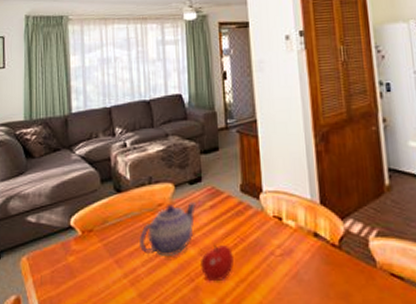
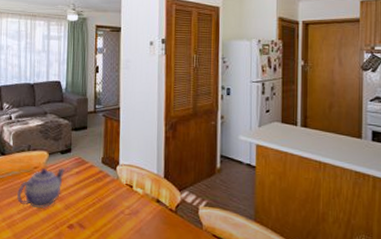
fruit: present [201,244,234,282] -> none [65,201,91,231]

